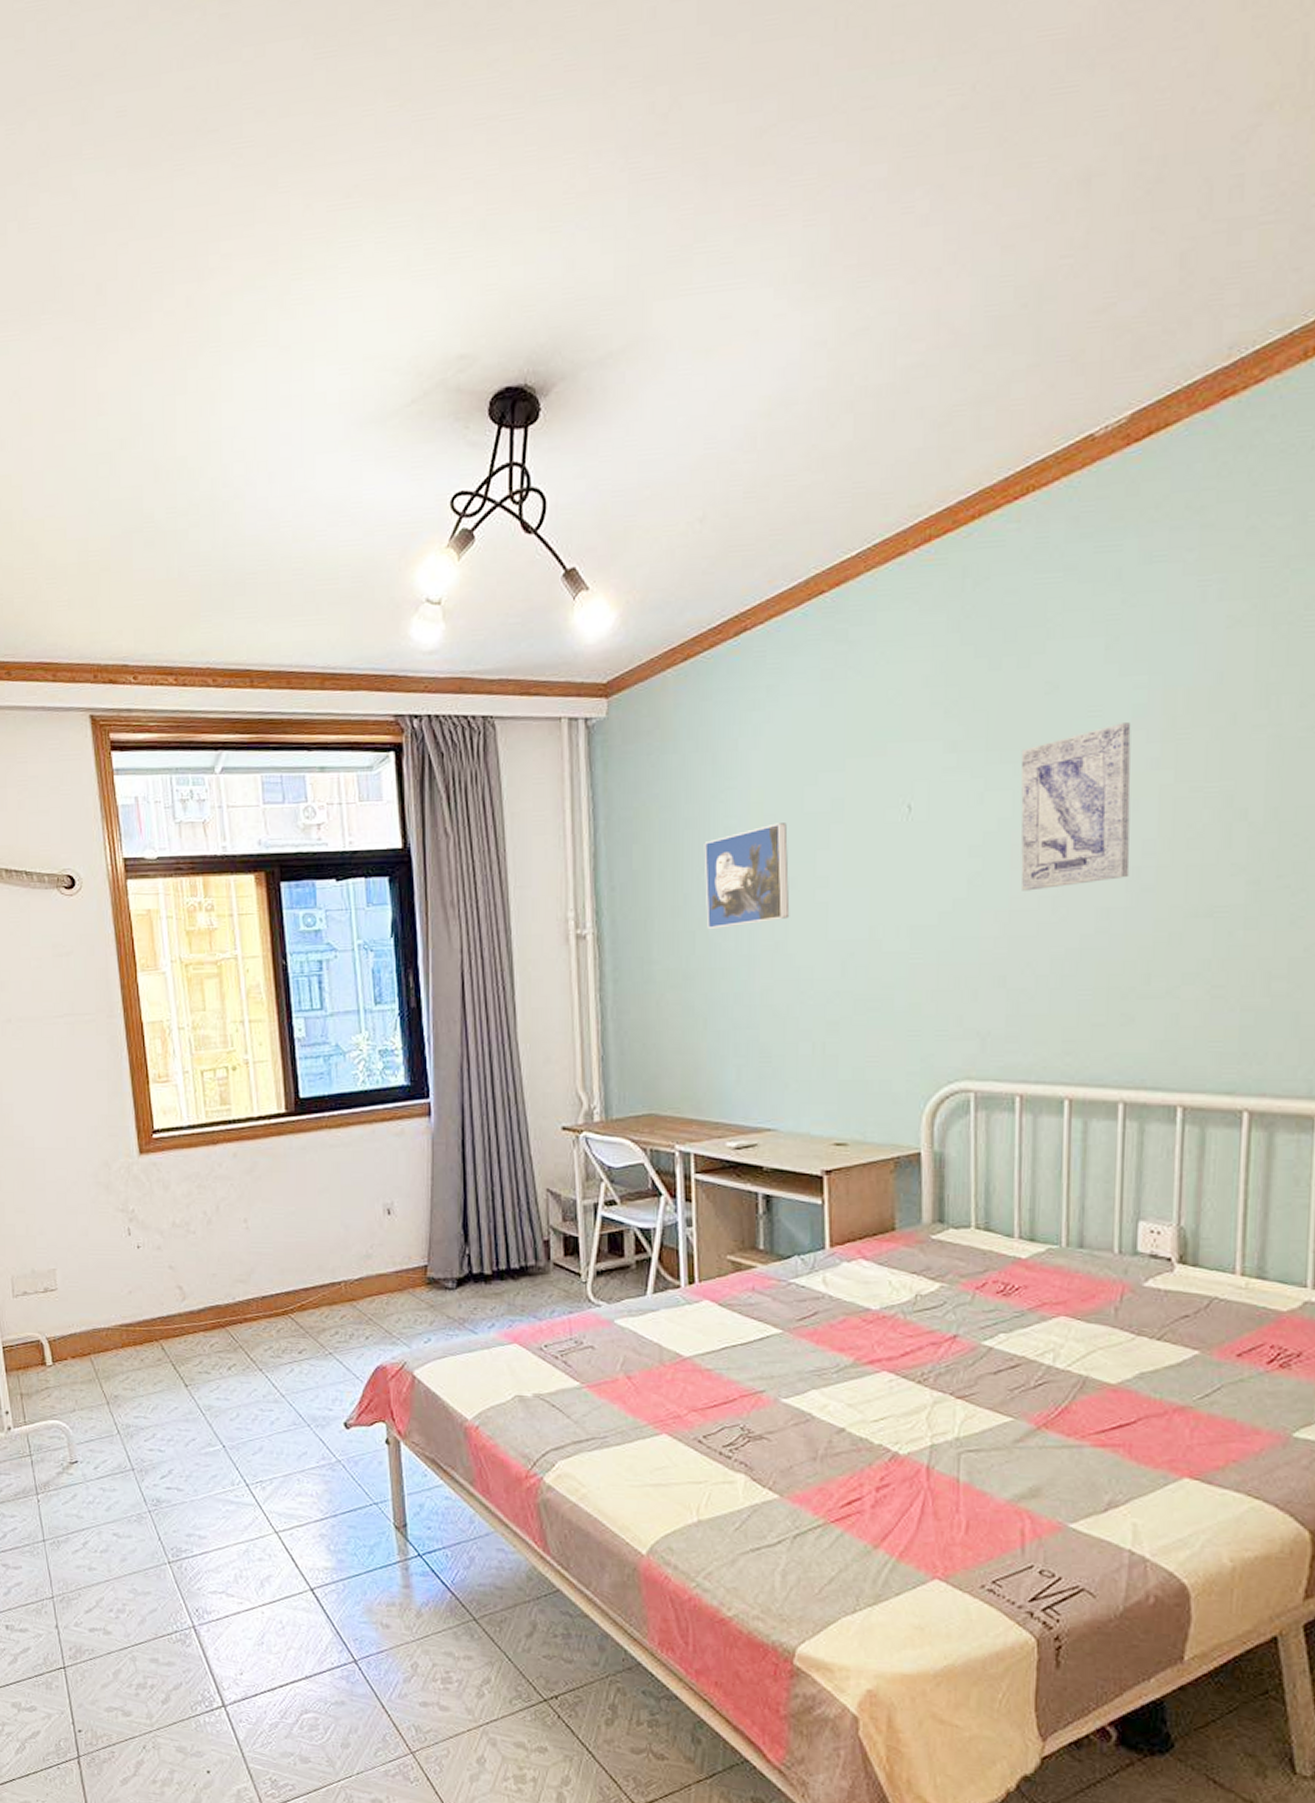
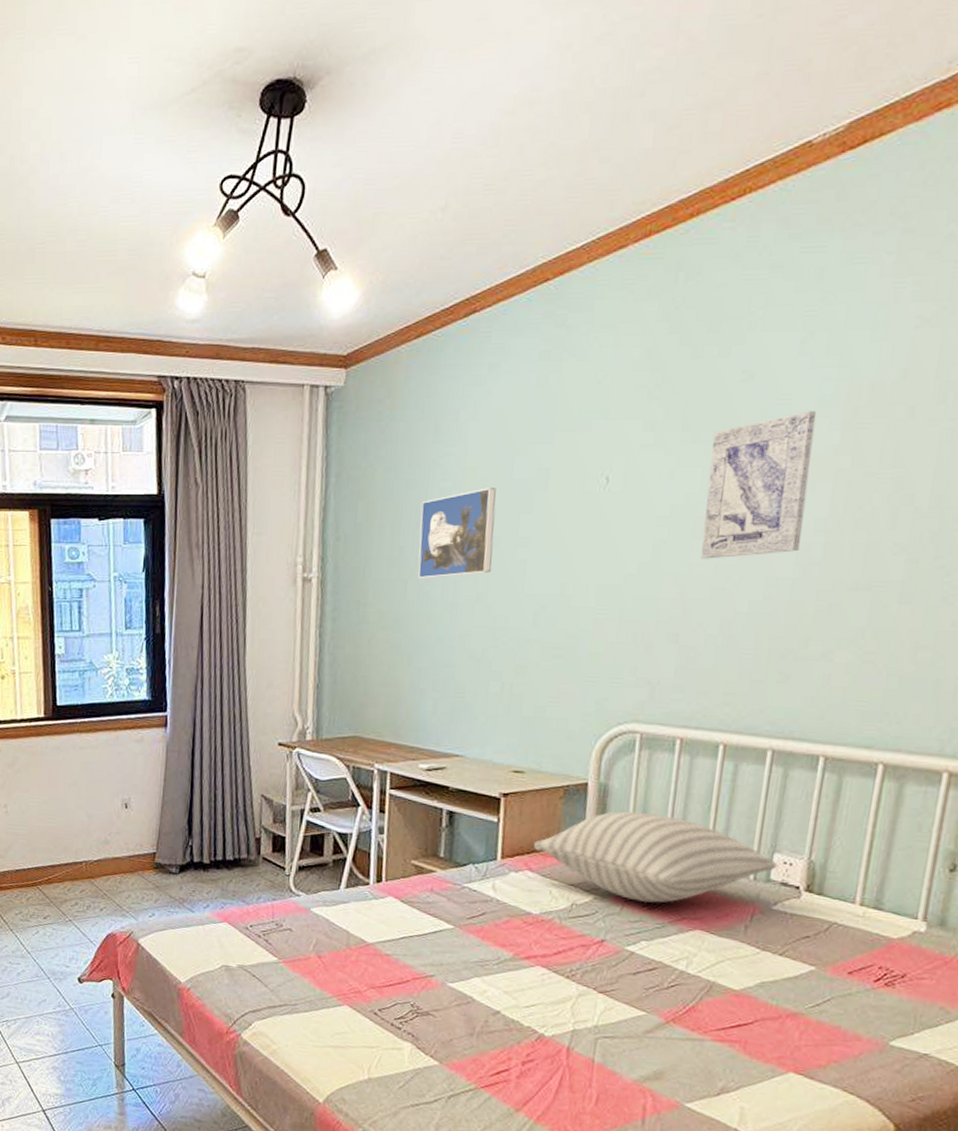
pillow: none [865,1182,1145,1289] -> present [533,810,778,903]

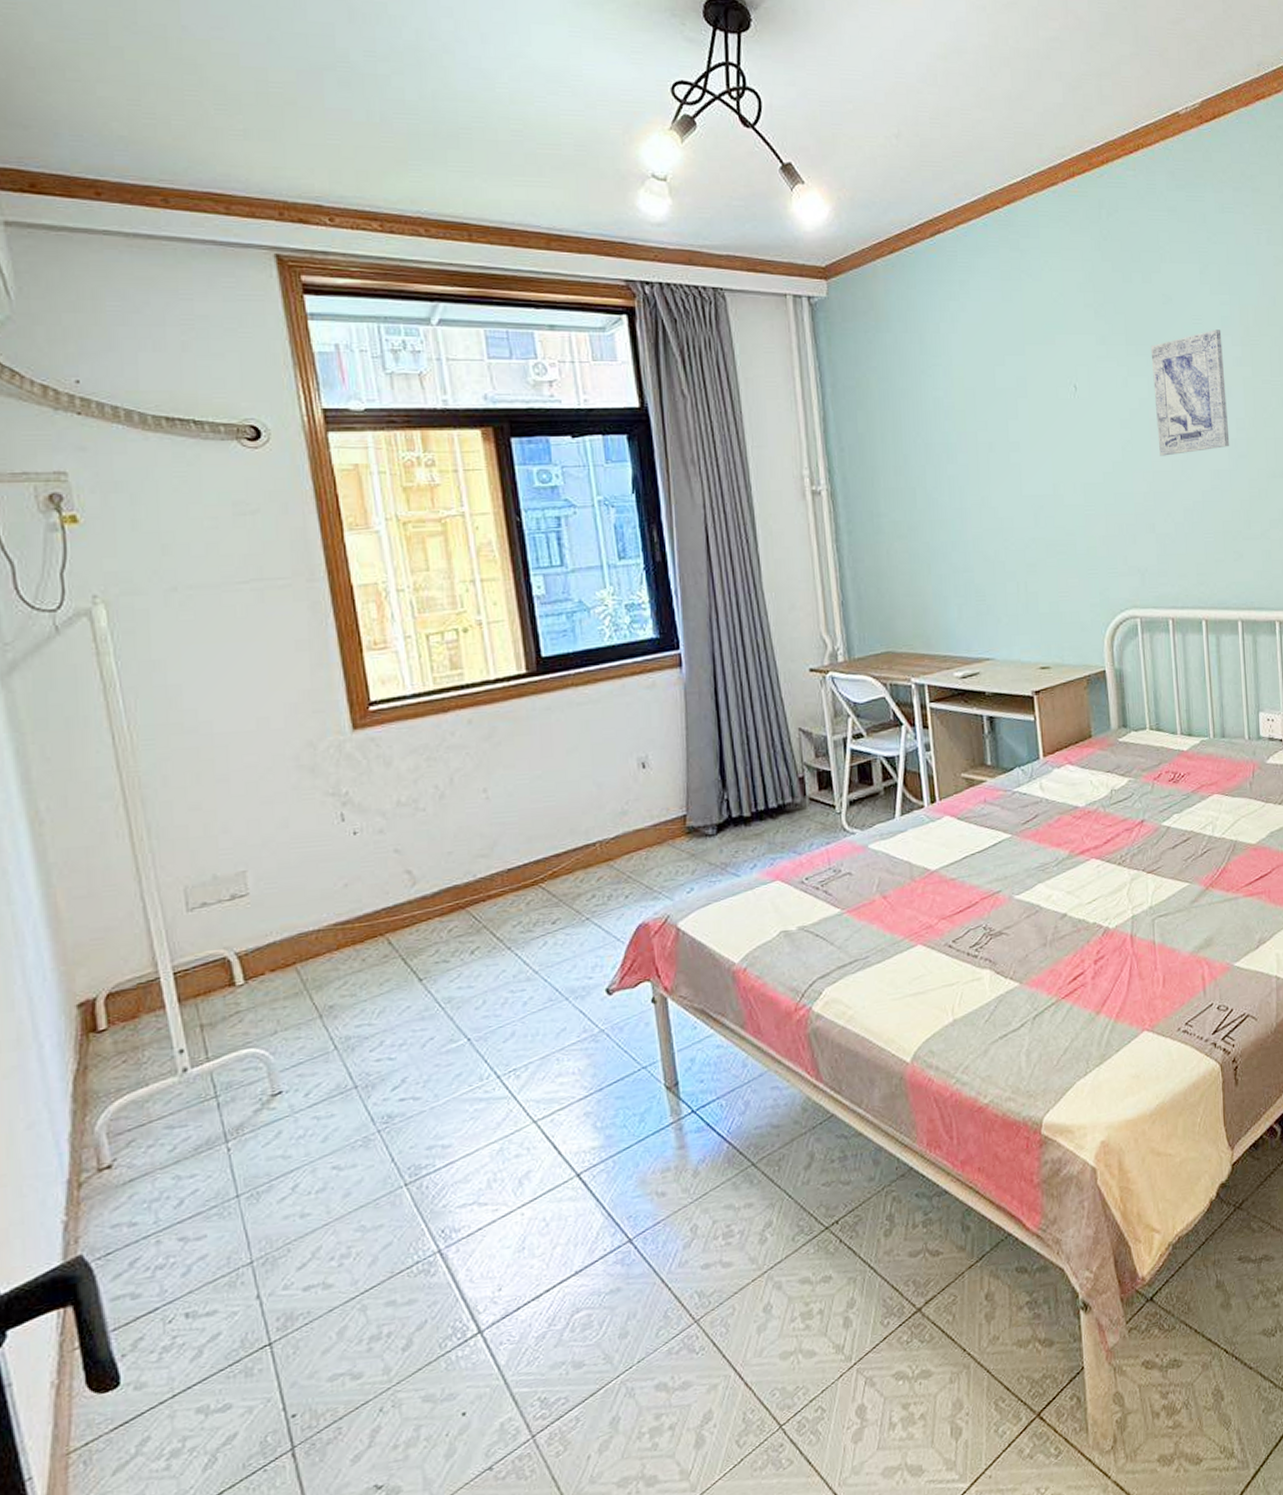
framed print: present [418,488,496,578] -> none [917,396,991,485]
pillow: present [533,810,778,903] -> none [1069,691,1264,778]

